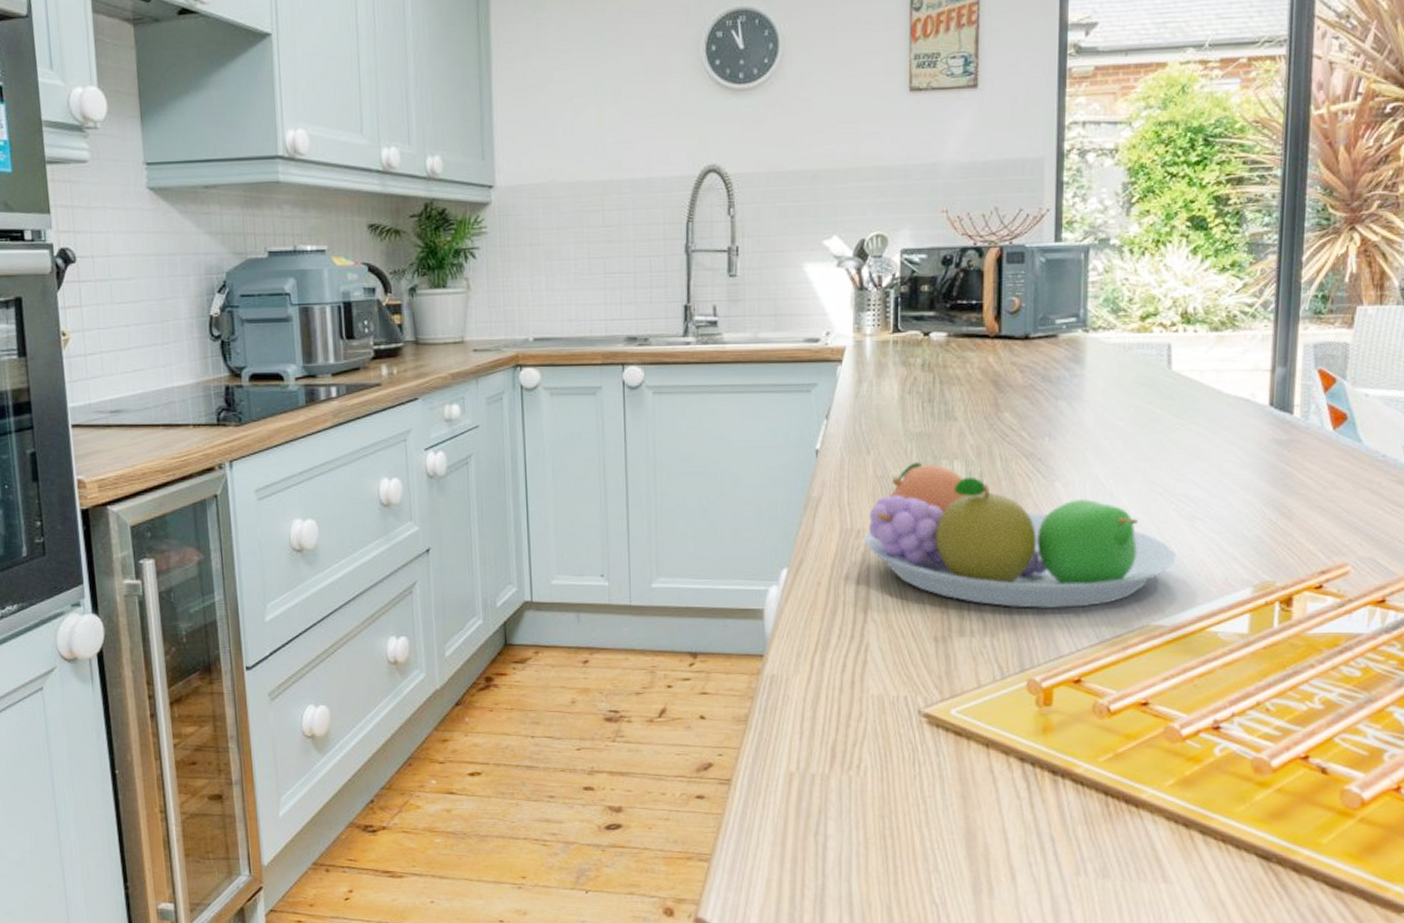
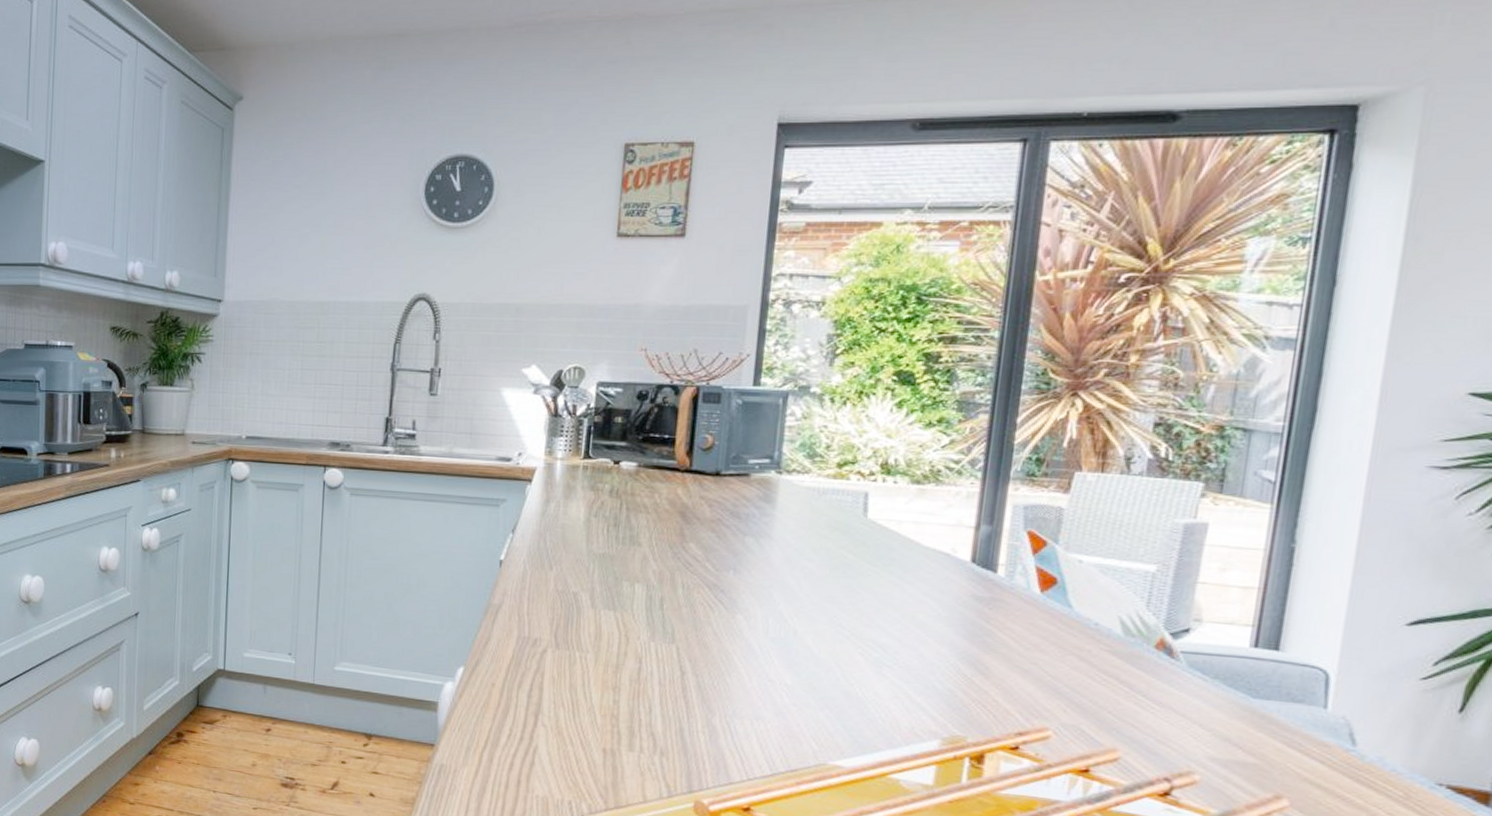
fruit bowl: present [865,462,1176,609] -> none [541,581,860,738]

